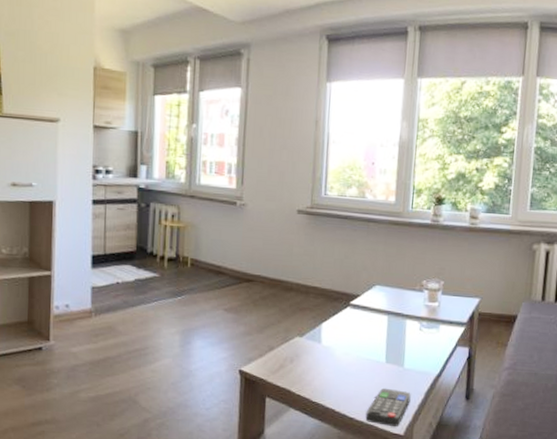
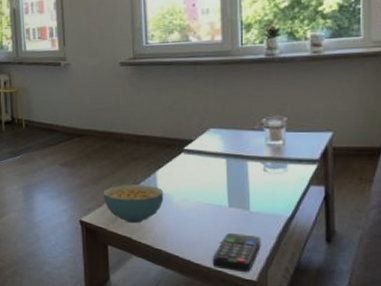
cereal bowl: none [266,335,327,376] -> present [102,185,164,224]

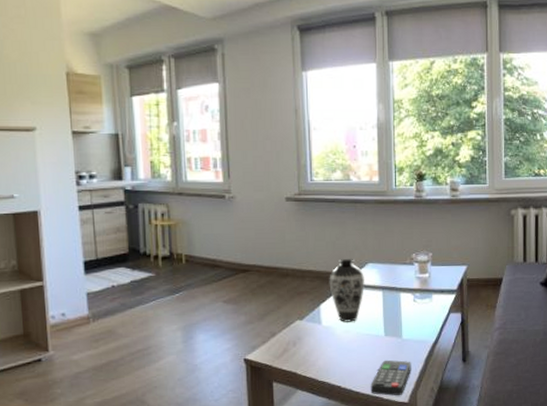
cereal bowl: present [102,185,164,224] -> none [268,319,327,358]
decorative vase: none [166,124,205,190] -> present [329,259,364,322]

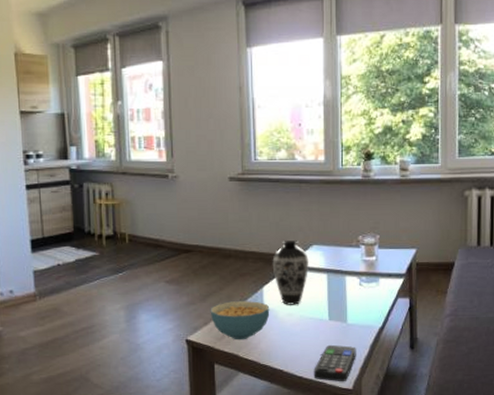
cereal bowl: none [268,319,327,358] -> present [210,301,270,340]

